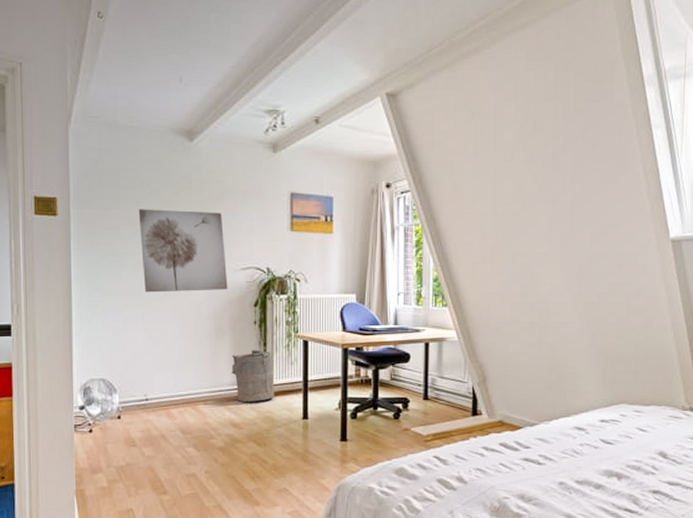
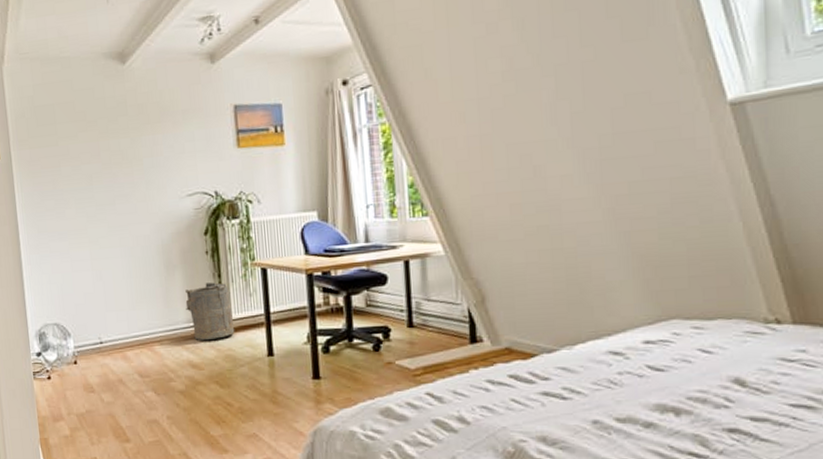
wall art: present [138,209,228,293] -> none [76,136,175,230]

